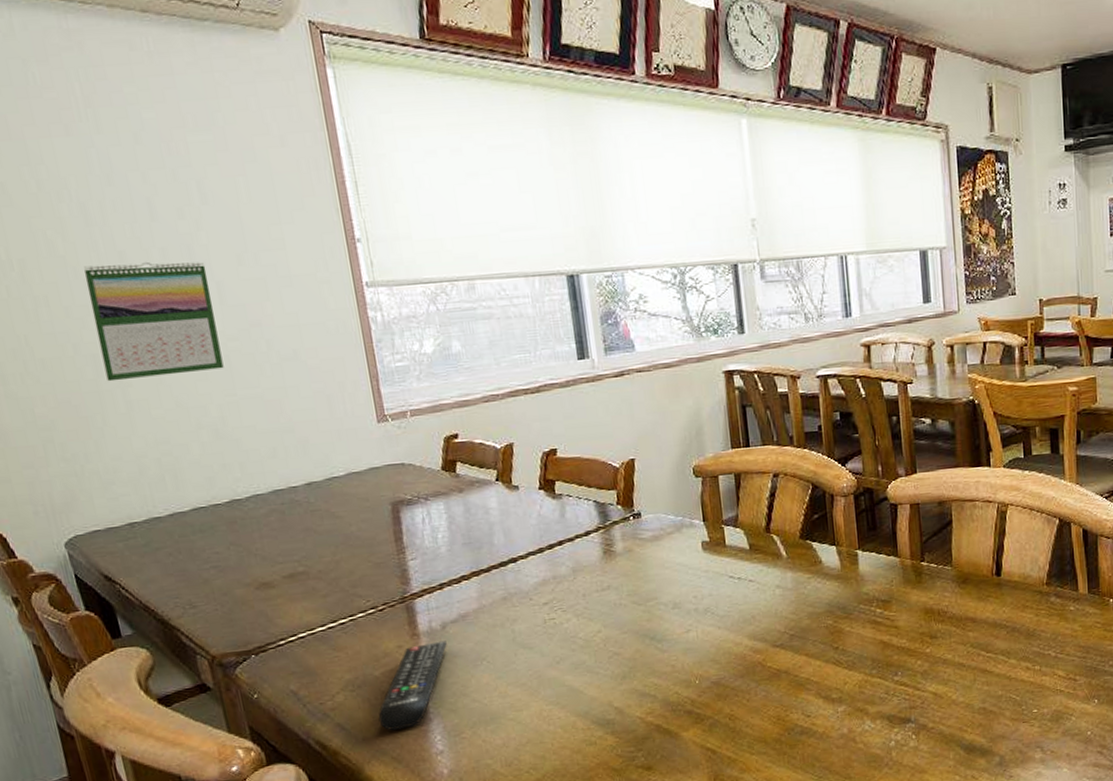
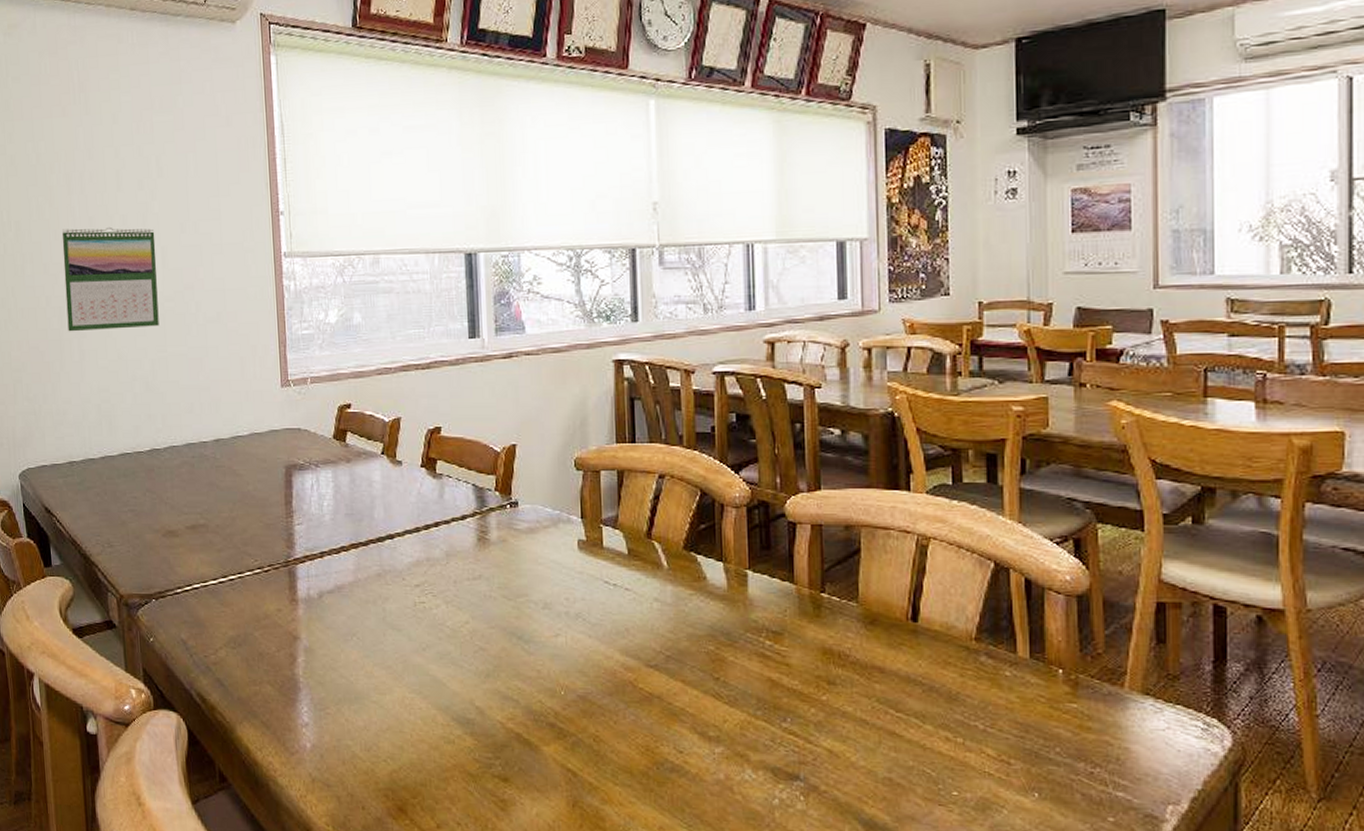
remote control: present [378,640,447,731] -> none [253,610,322,695]

